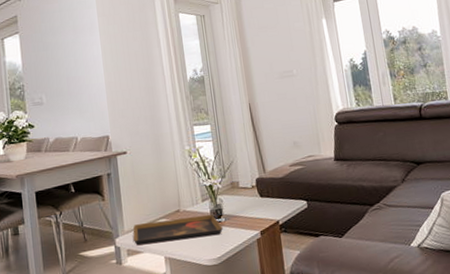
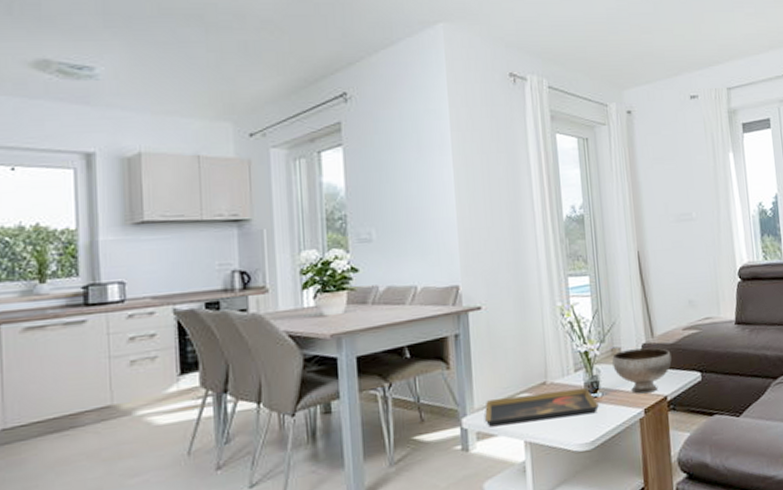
bowl: none [232,181,282,219] -> present [612,347,672,394]

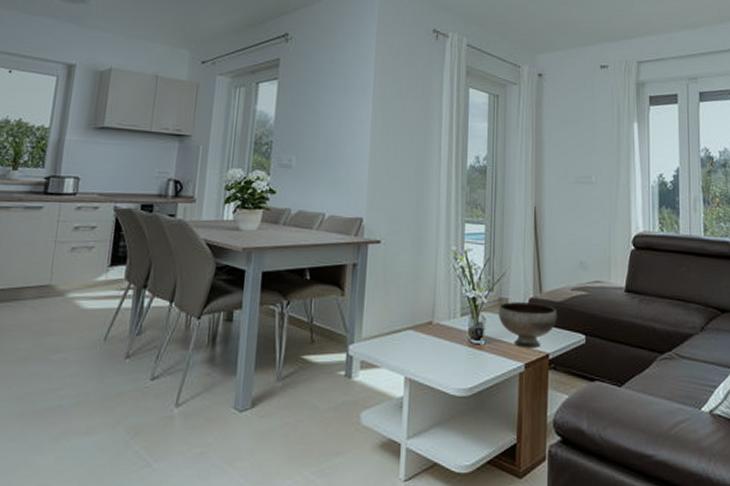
decorative tray: present [485,387,599,427] -> none [371,331,480,360]

